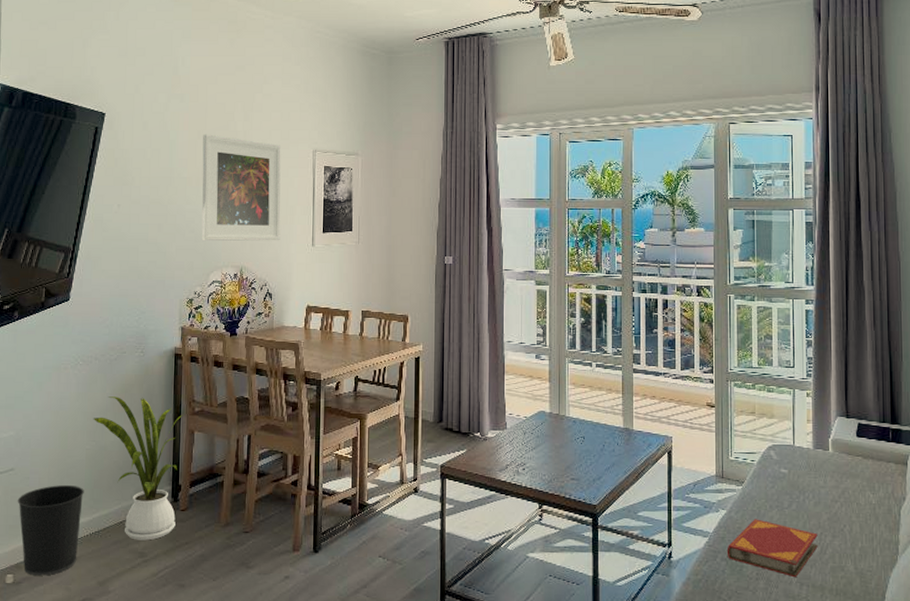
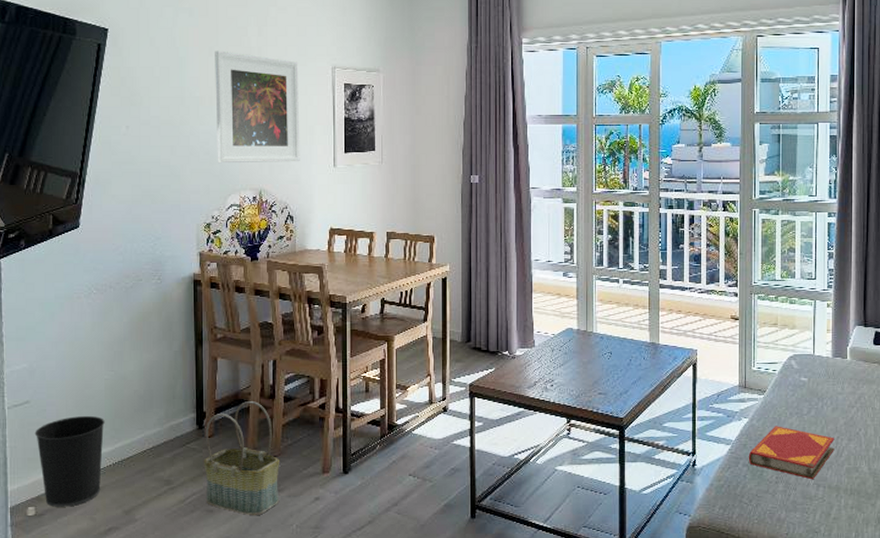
house plant: present [93,396,185,541] -> none [110,325,206,468]
basket: none [176,476,251,592] -> present [203,401,280,515]

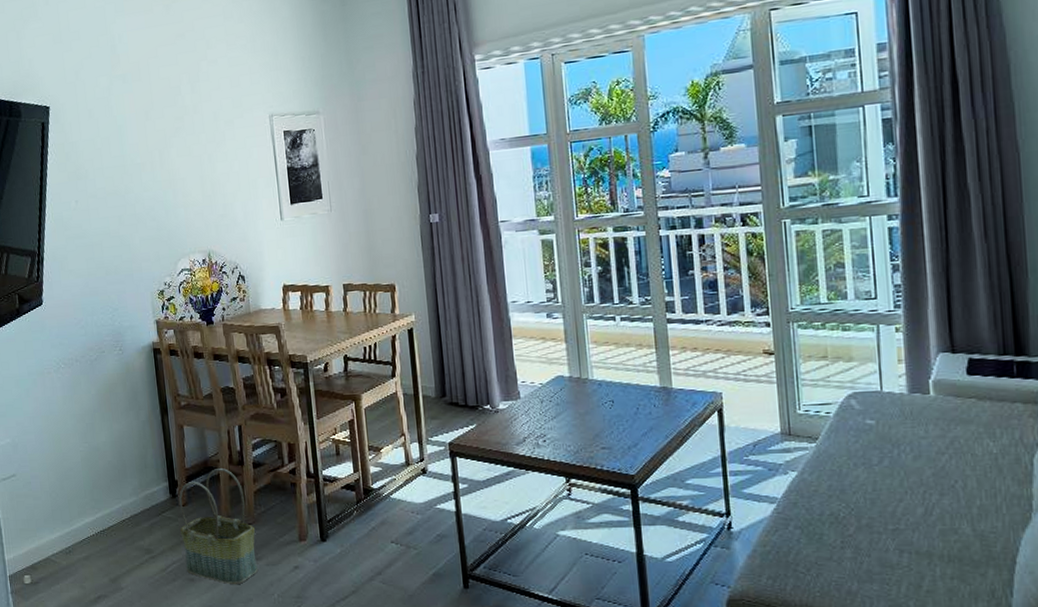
wastebasket: present [34,415,105,507] -> none [23,486,87,575]
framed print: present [215,50,300,164] -> none [151,113,246,229]
hardback book: present [748,426,835,480] -> none [800,479,921,544]

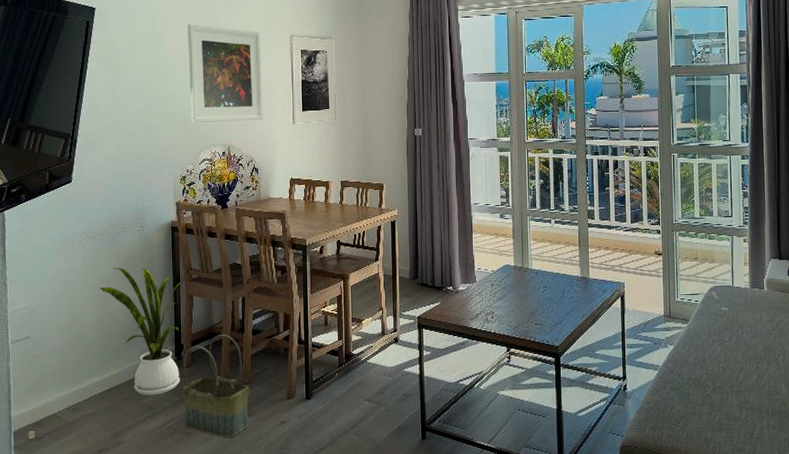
house plant: none [82,395,177,537] -> present [99,267,183,395]
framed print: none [151,113,246,229] -> present [187,24,264,123]

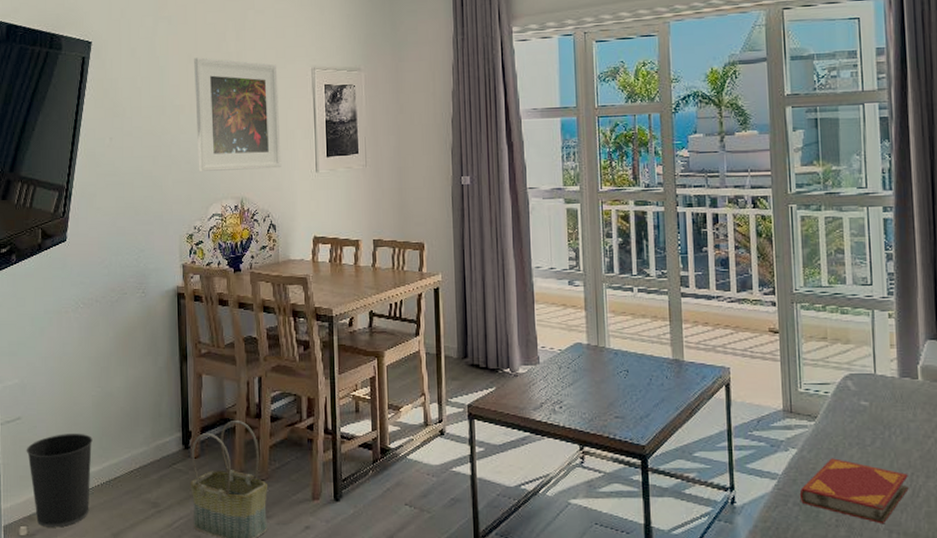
wastebasket: none [34,348,95,431] -> present [26,433,93,528]
house plant: present [99,267,183,395] -> none [97,340,191,490]
hardback book: none [675,352,755,402] -> present [799,458,909,525]

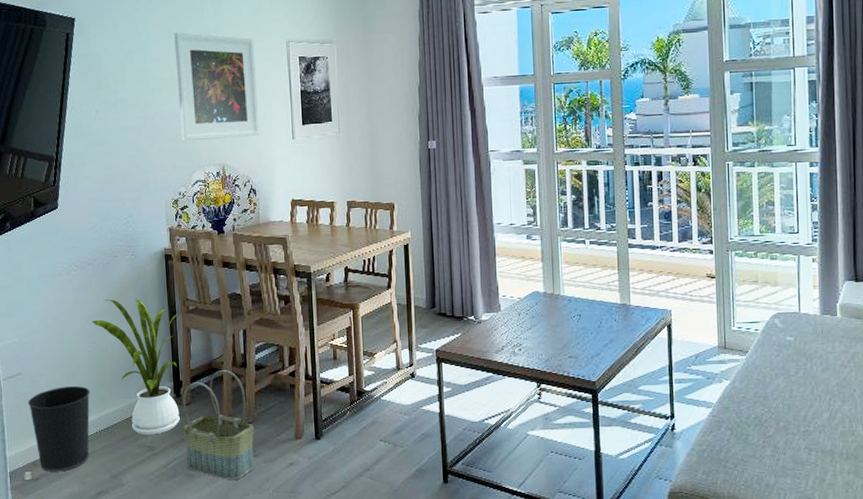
house plant: none [97,340,191,490] -> present [91,299,180,435]
hardback book: present [799,458,909,525] -> none [731,387,827,444]

